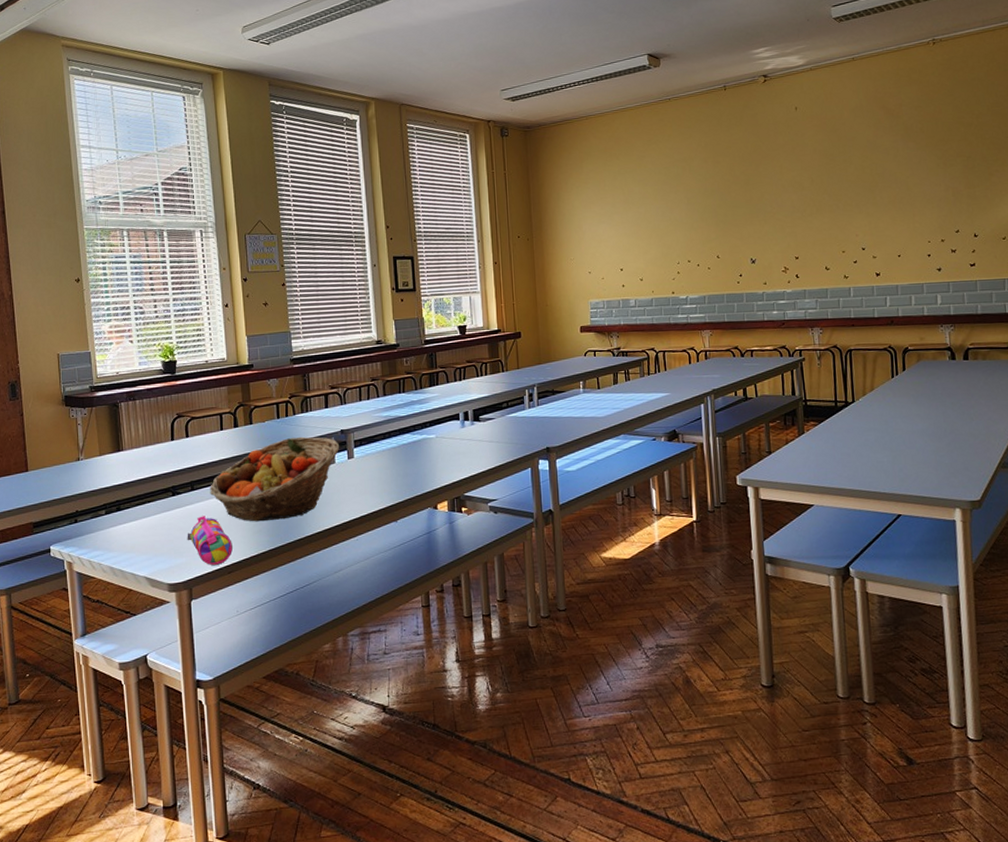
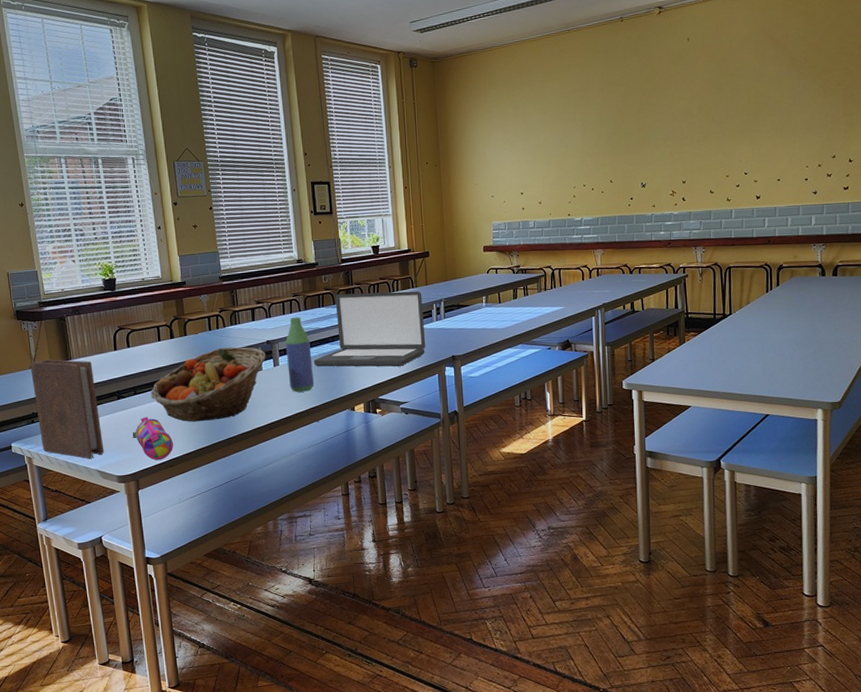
book: none [77,450,155,564] -> present [30,359,105,459]
bottle: none [361,403,393,488] -> present [285,317,315,392]
laptop: none [392,375,518,460] -> present [313,291,426,367]

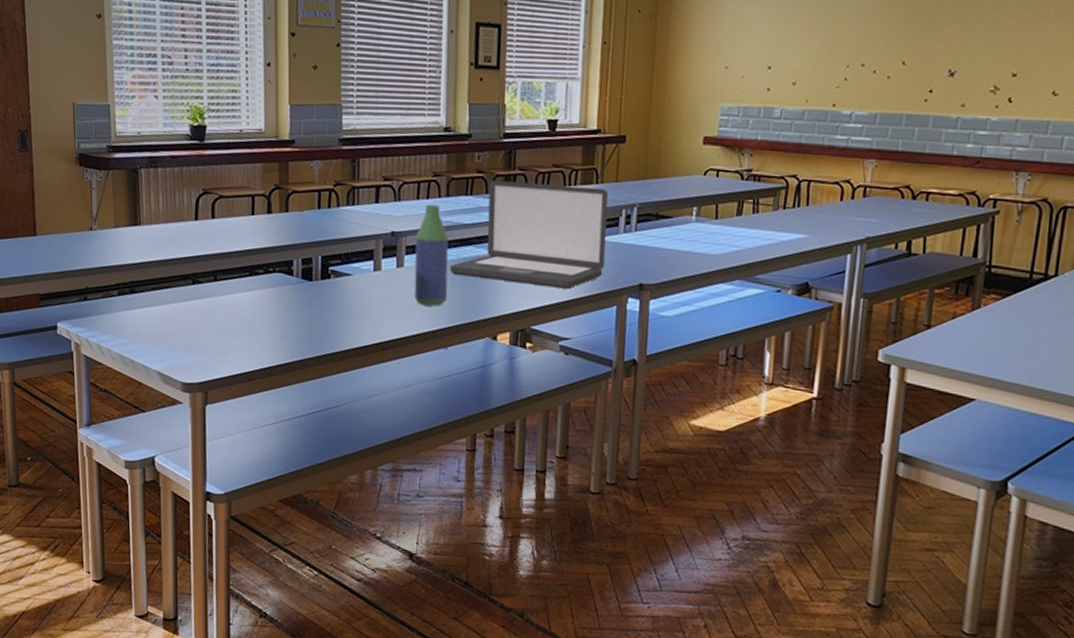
book: present [30,359,105,459] -> none [89,221,169,355]
pencil case: present [132,417,173,460] -> none [205,311,256,369]
fruit basket: present [151,346,266,422] -> none [234,233,388,328]

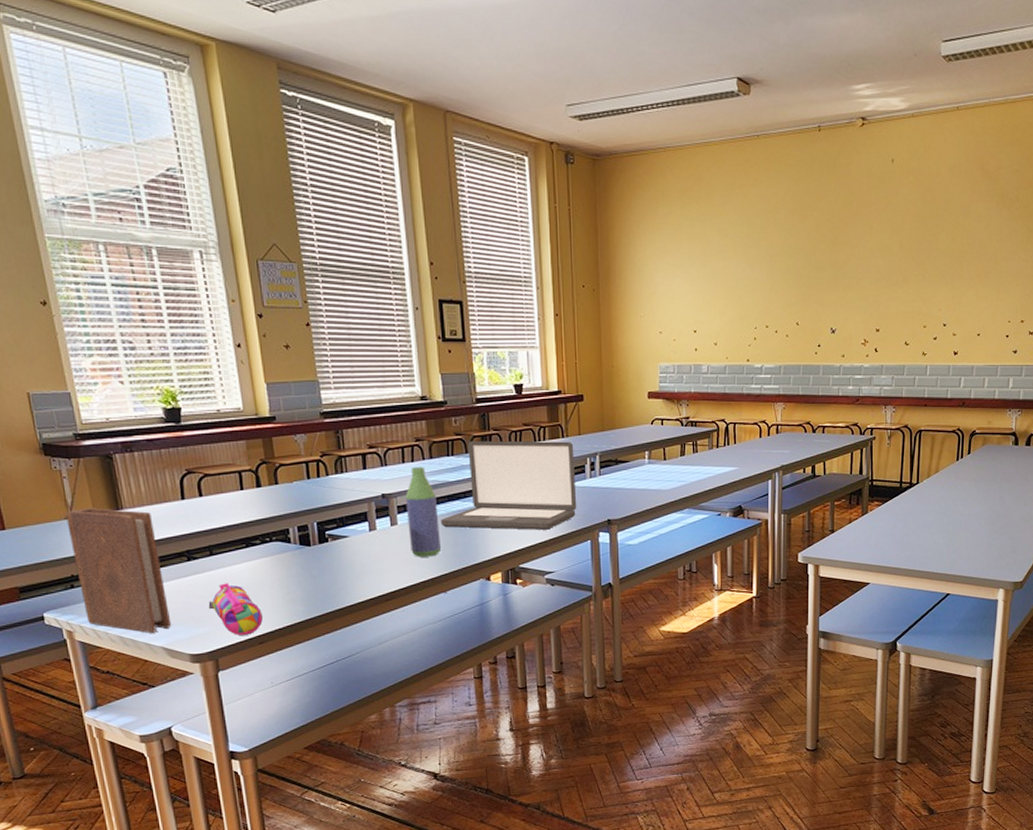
book: none [89,221,169,355] -> present [66,508,172,633]
pencil case: none [205,311,256,369] -> present [208,583,263,635]

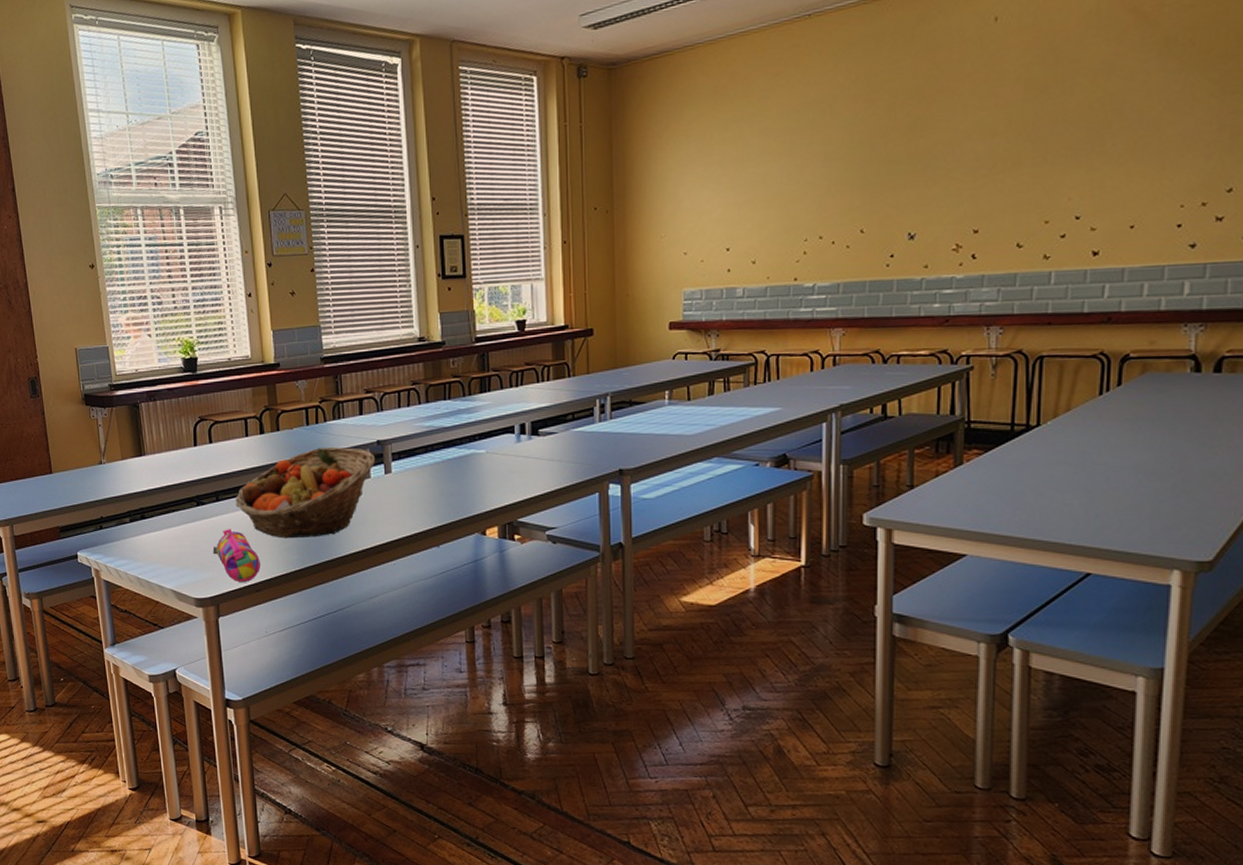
book: present [66,508,172,633] -> none [99,454,181,575]
fruit basket: none [232,500,380,591] -> present [235,446,375,539]
bottle: present [405,466,442,557] -> none [400,411,436,508]
laptop: present [440,440,577,530] -> none [435,381,584,480]

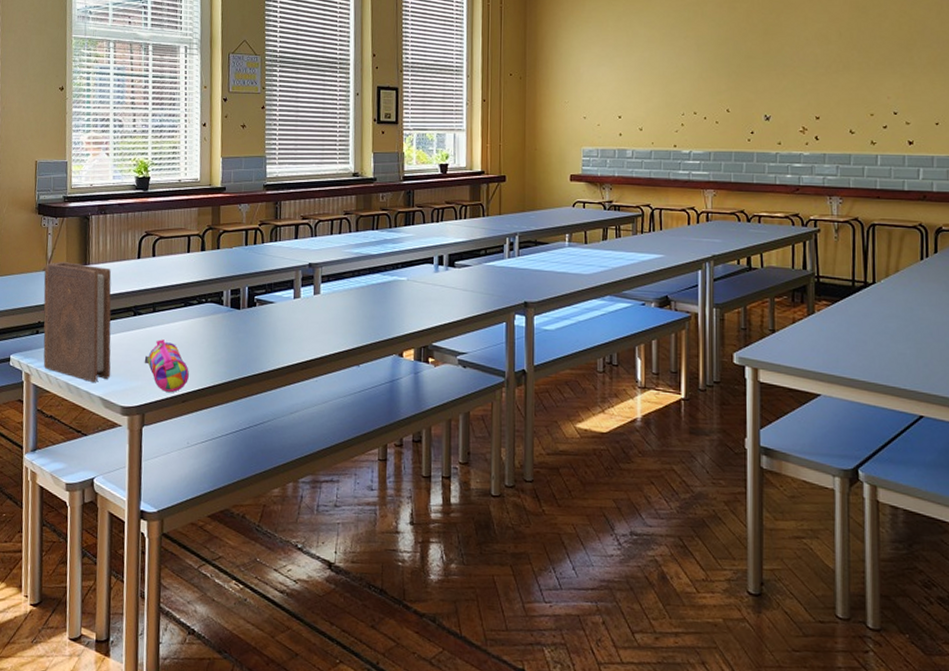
book: none [99,454,181,575] -> present [43,262,112,382]
fruit basket: present [235,446,375,539] -> none [171,266,306,352]

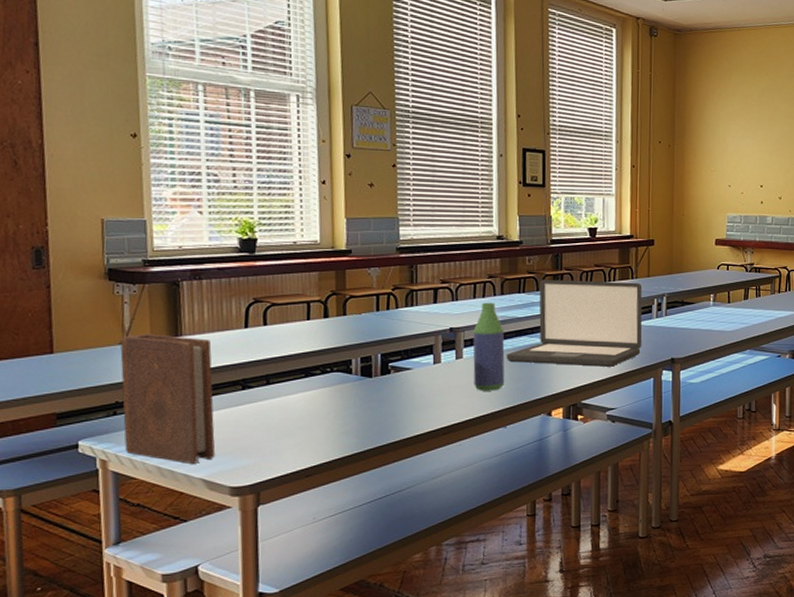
pencil case: present [144,339,189,392] -> none [257,413,313,467]
bottle: none [329,238,359,328] -> present [473,302,505,391]
laptop: none [360,216,494,309] -> present [506,279,643,367]

